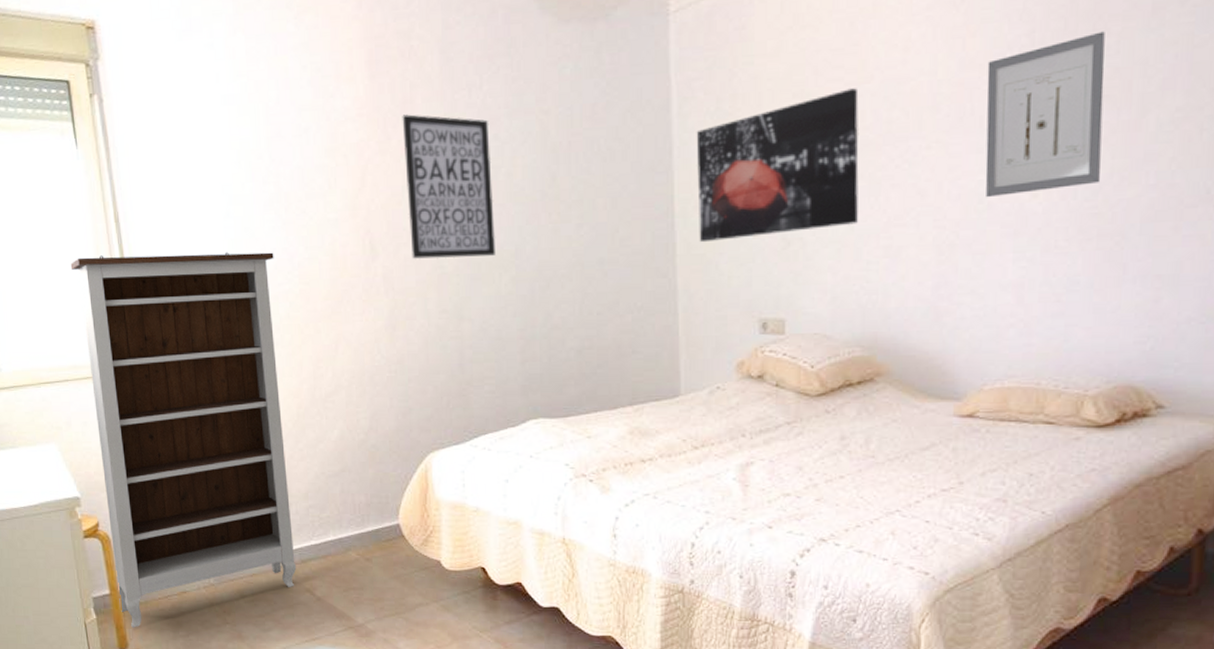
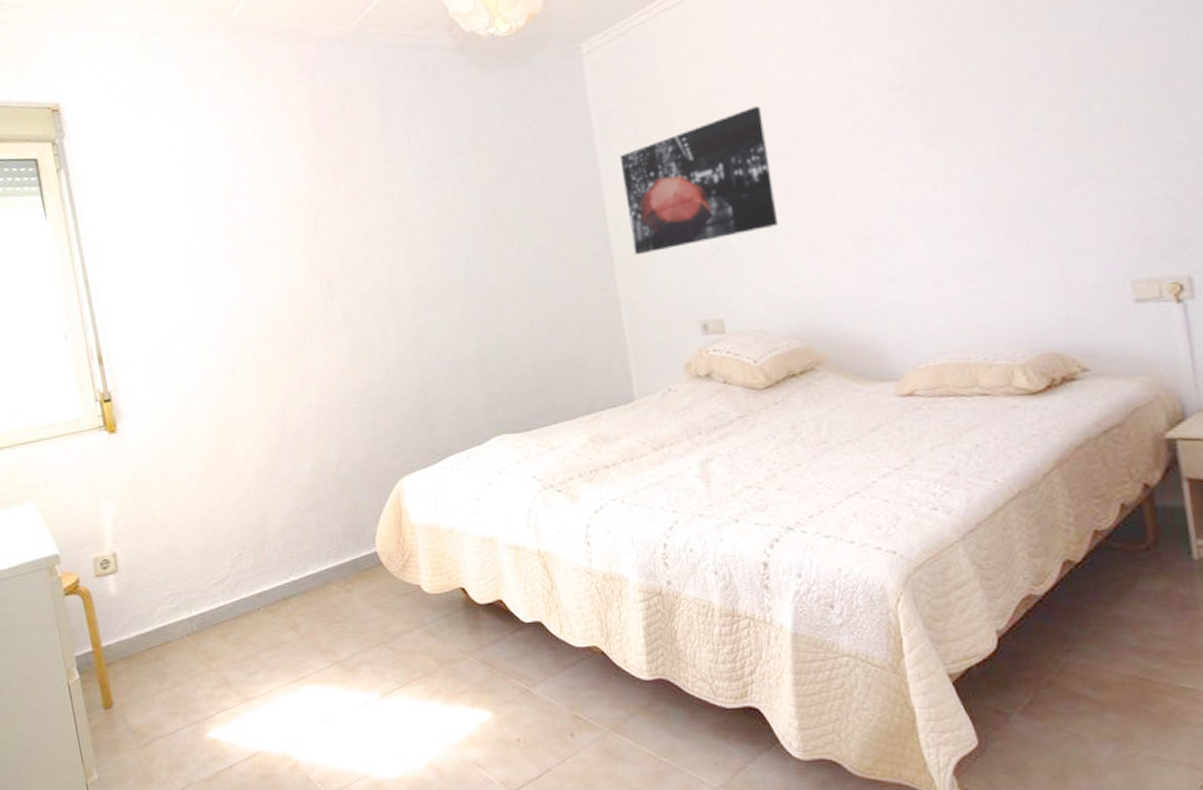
bookshelf: present [70,251,297,628] -> none [43,299,279,685]
wall art: present [402,114,495,259] -> none [348,161,446,294]
wall art: present [985,31,1105,198] -> none [872,39,991,193]

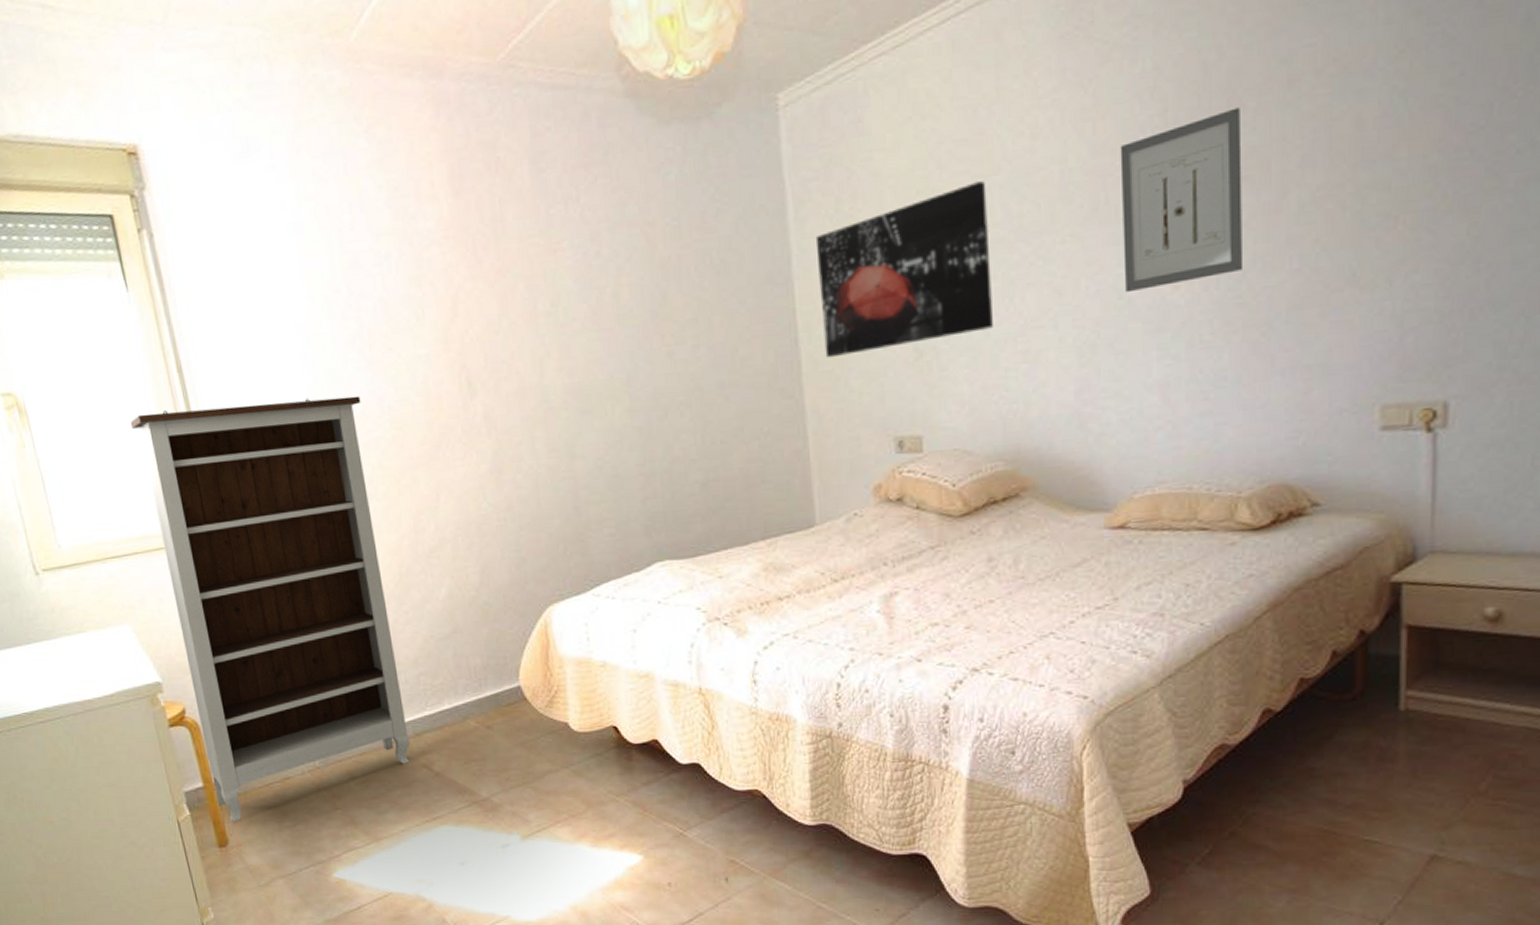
bookshelf: none [43,299,279,685] -> present [130,396,411,822]
wall art: none [872,39,991,193] -> present [1120,107,1242,293]

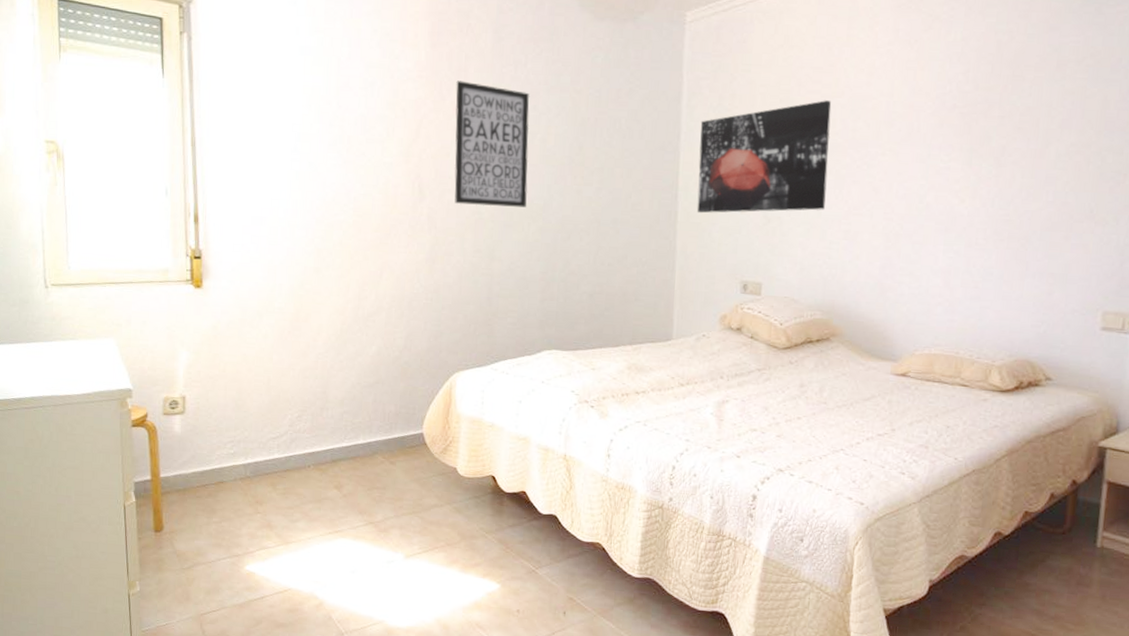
bookshelf: present [130,396,411,822] -> none [146,174,333,512]
wall art: none [493,233,606,394] -> present [454,80,530,207]
wall art: present [1120,107,1242,293] -> none [925,77,1021,199]

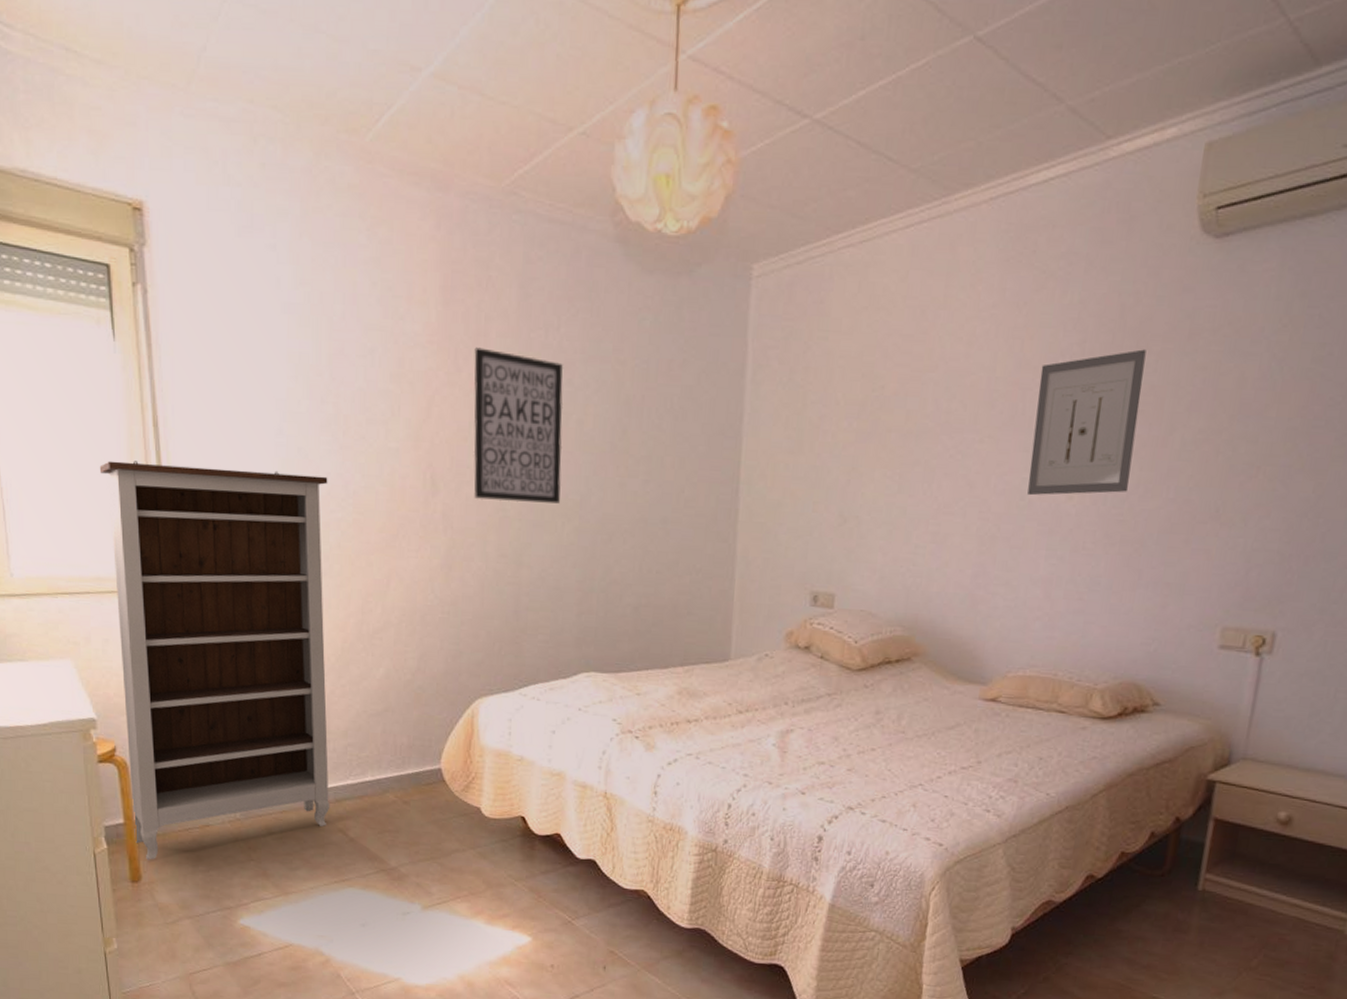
bookshelf: none [146,174,333,512] -> present [99,461,330,860]
wall art: present [696,100,832,214] -> none [761,375,923,512]
wall art: none [925,77,1021,199] -> present [1027,349,1146,496]

